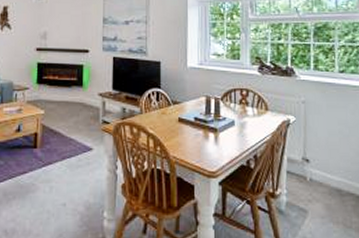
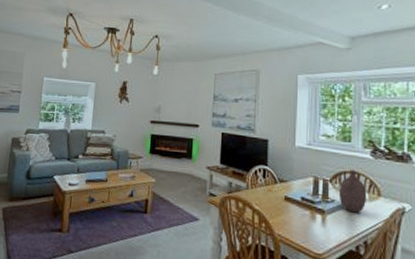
bottle: none [229,87,256,129] -> present [338,170,367,213]

